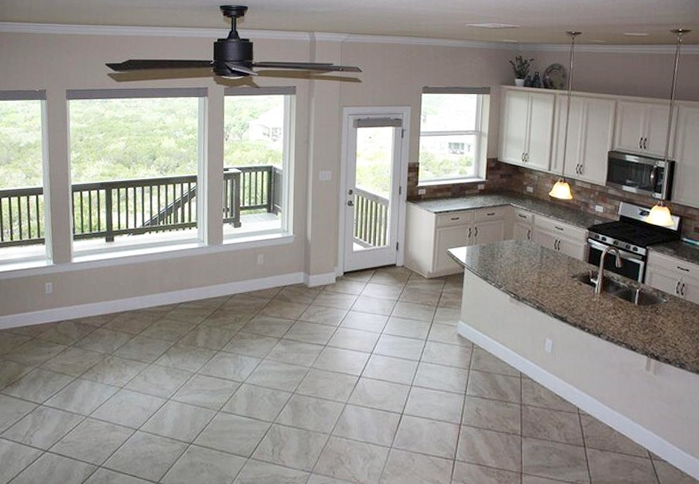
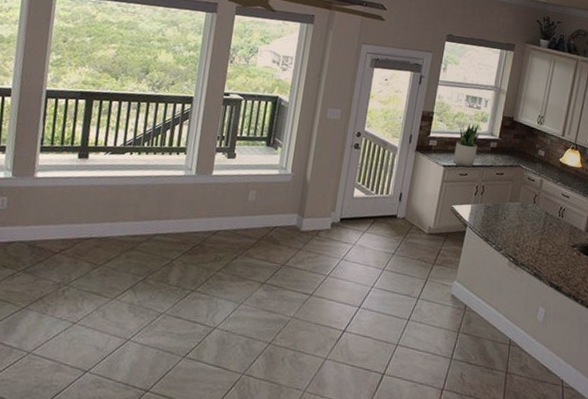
planter: none [444,168,466,212] -> present [453,123,480,168]

